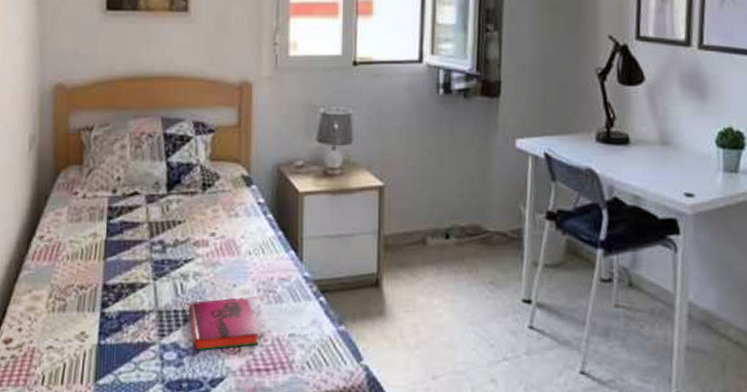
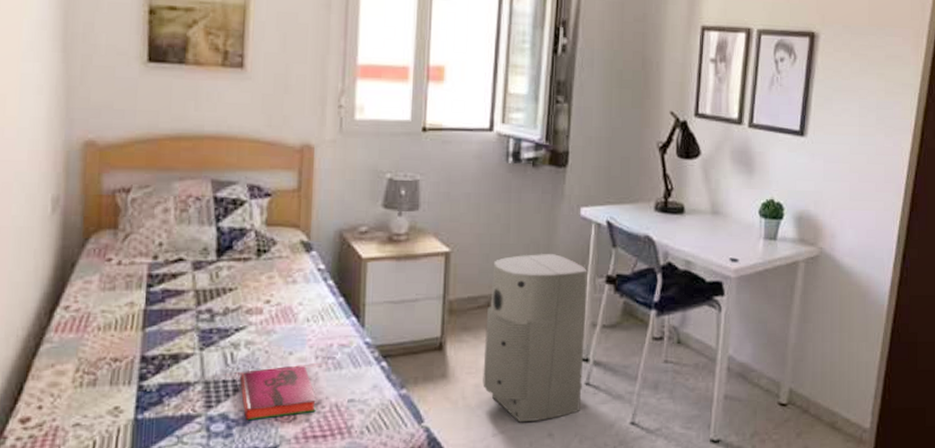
air purifier: none [421,188,527,366] -> present [483,254,587,423]

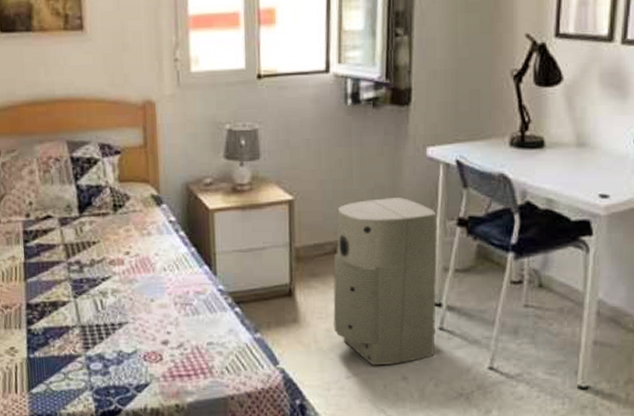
hardback book: present [239,366,317,421] -> none [109,312,180,361]

